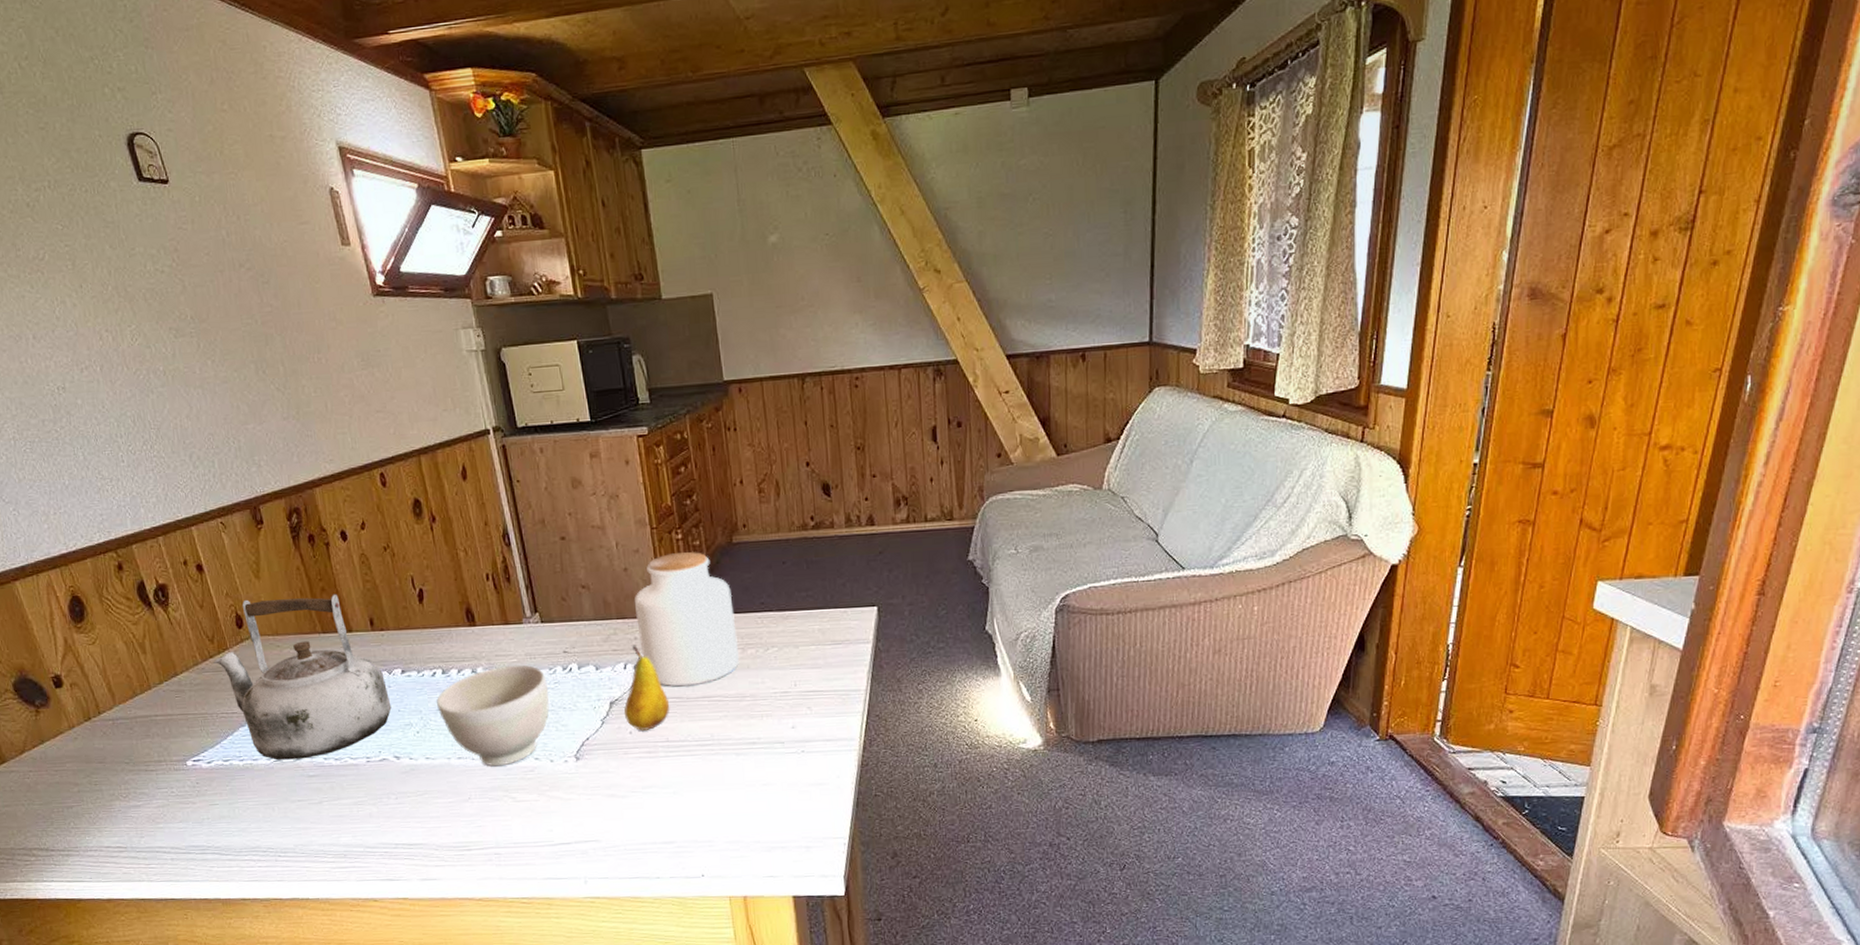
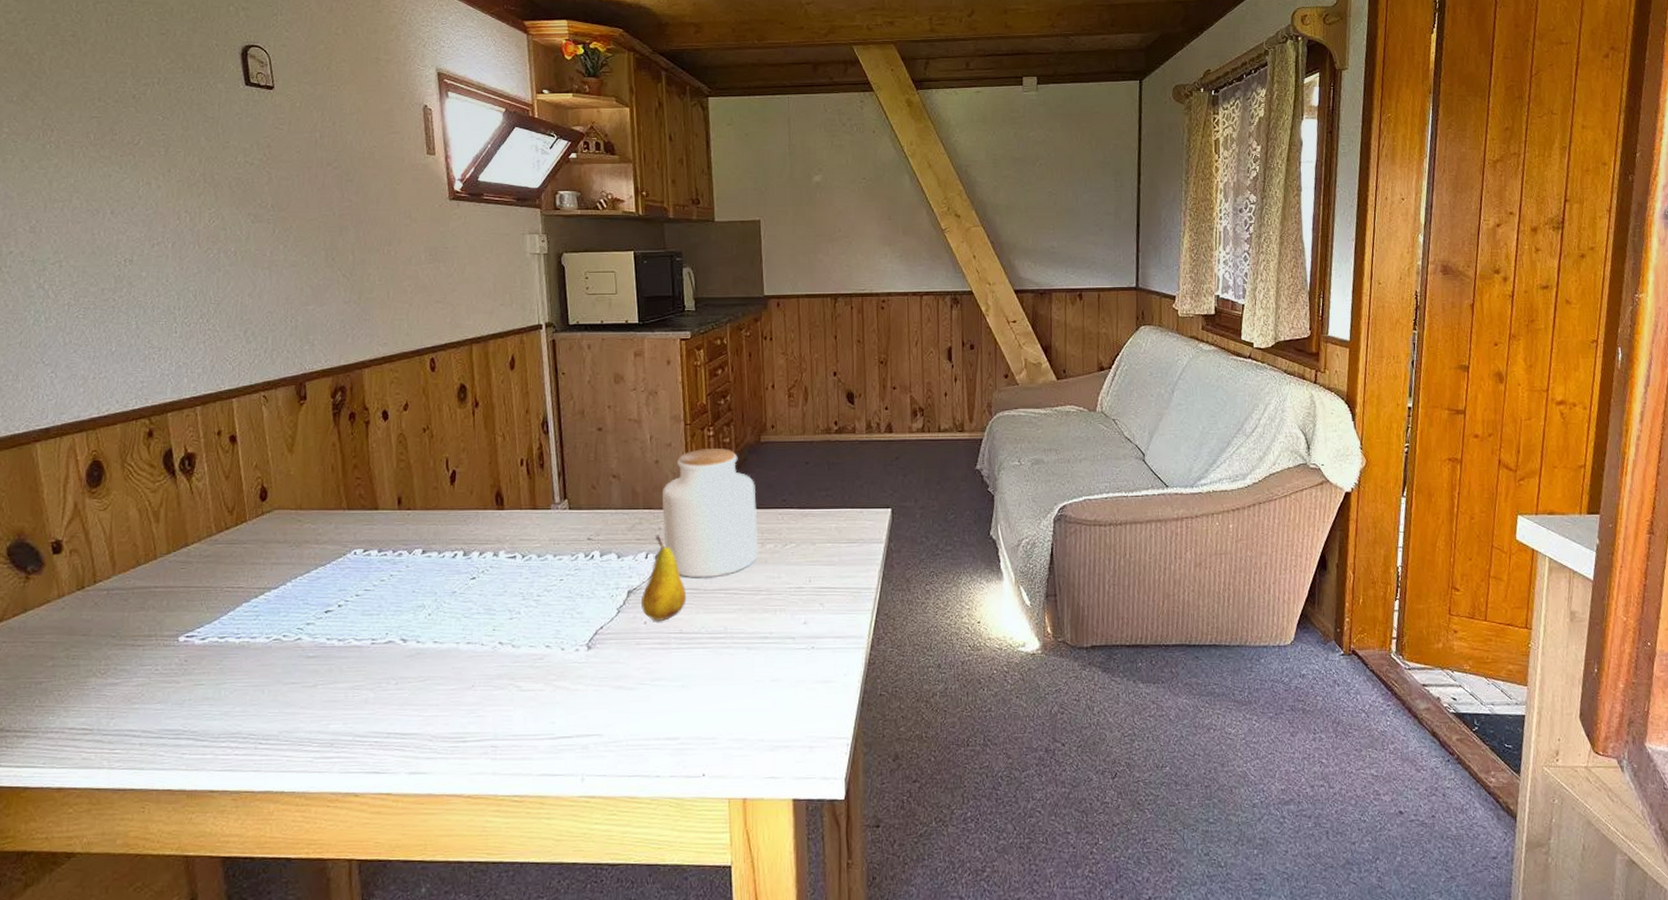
kettle: present [213,594,392,760] -> none [228,471,407,639]
bowl: present [437,664,550,767] -> none [453,550,568,653]

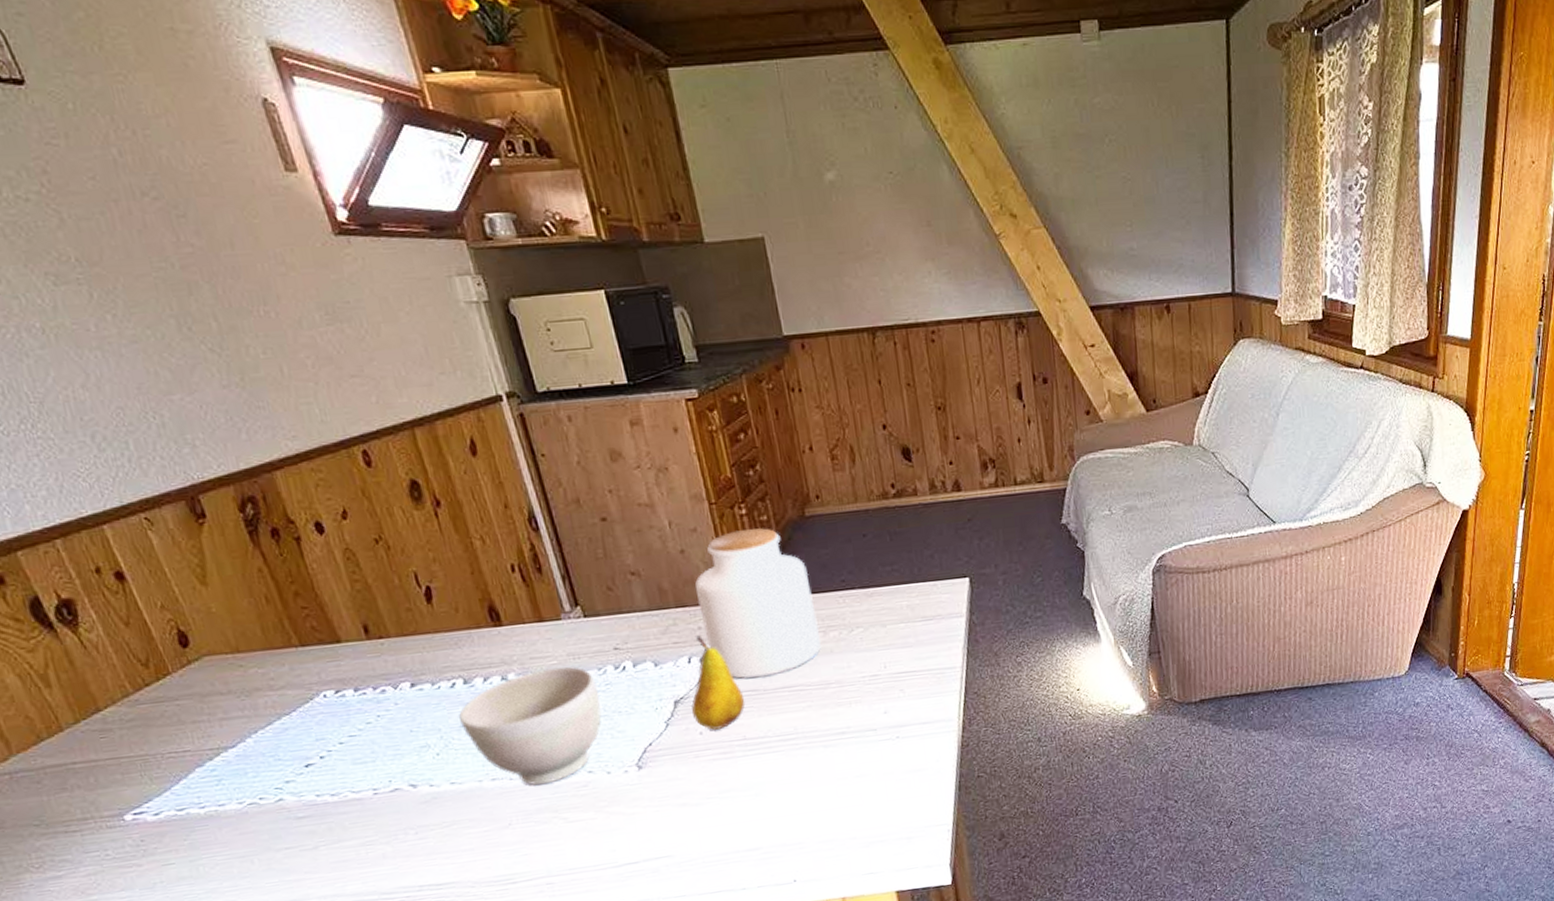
bowl: none [453,550,568,653] -> present [459,666,602,785]

